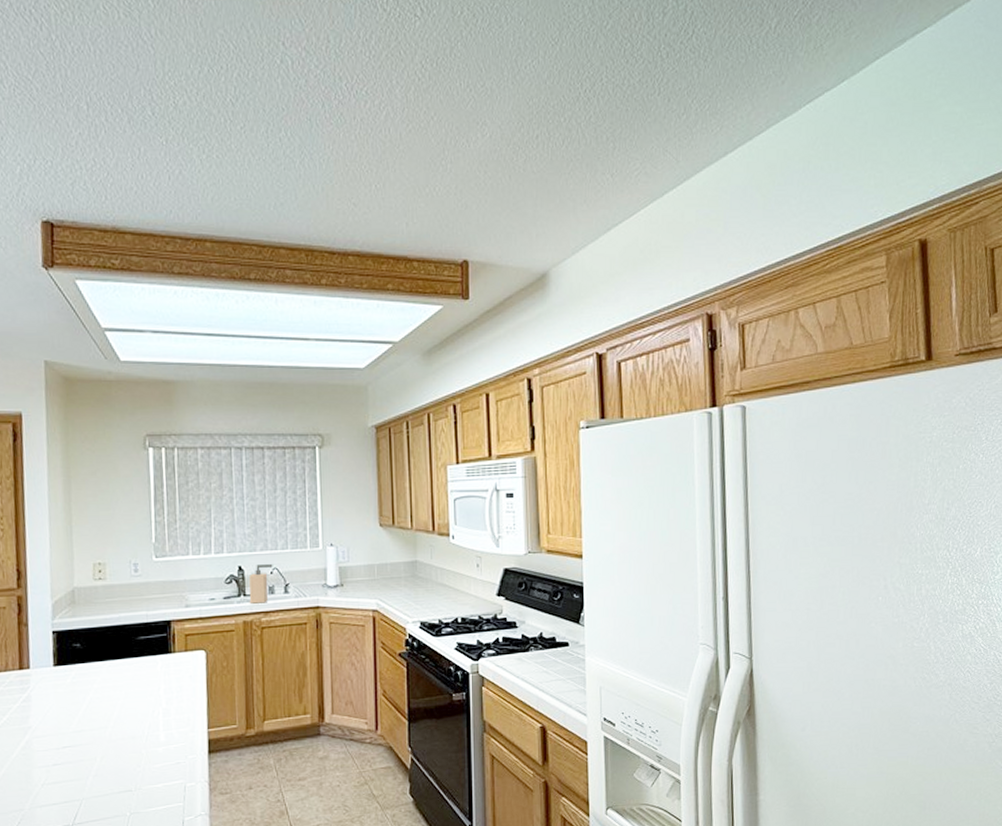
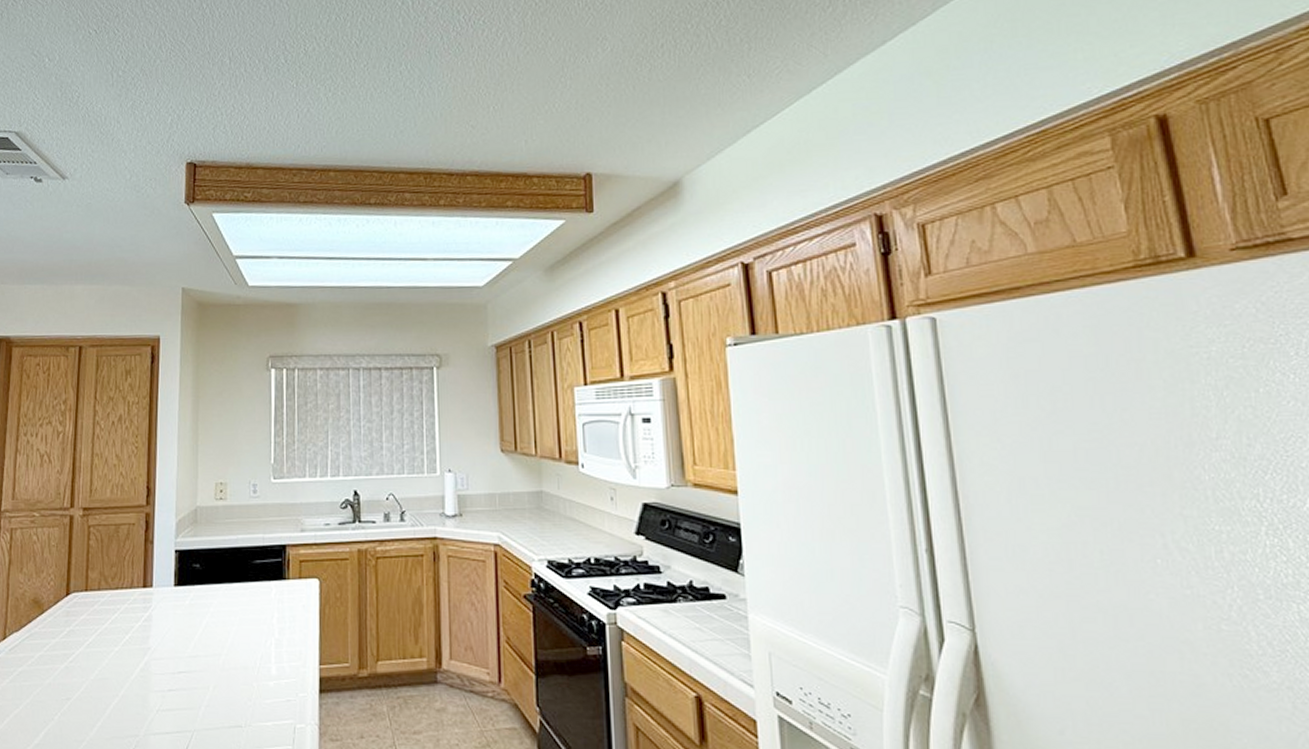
soap dispenser: present [249,564,273,604] -> none [364,490,389,531]

